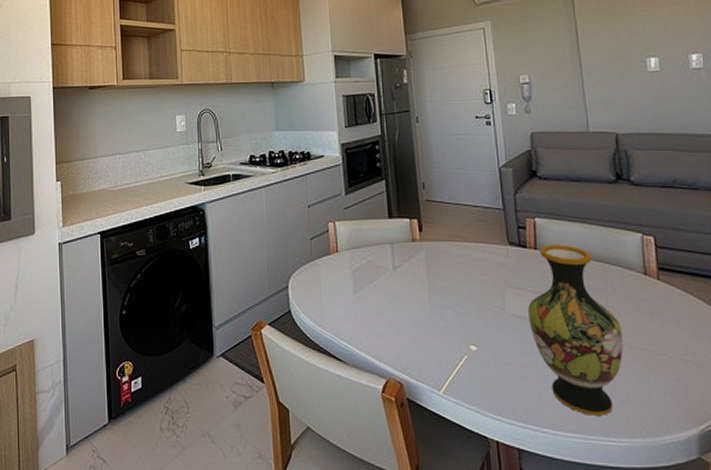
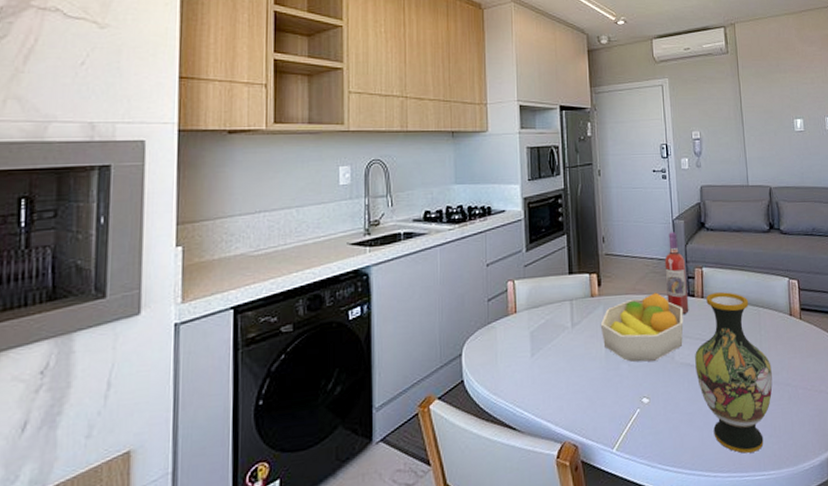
fruit bowl: none [422,241,514,311] -> present [600,292,684,362]
wine bottle: none [491,180,520,264] -> present [664,232,689,314]

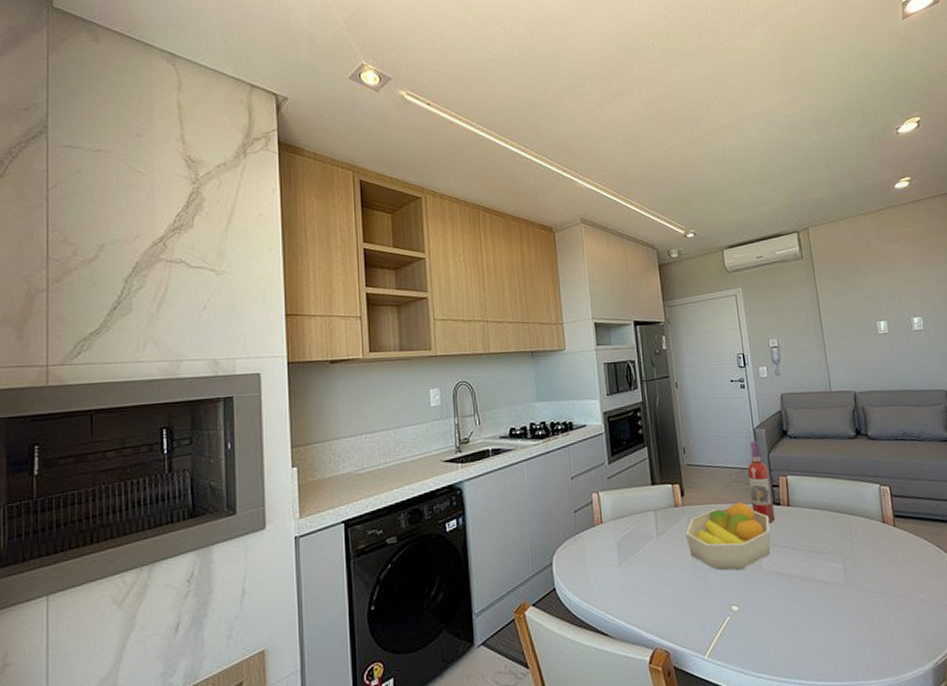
vase: present [695,292,773,453] -> none [784,500,868,662]

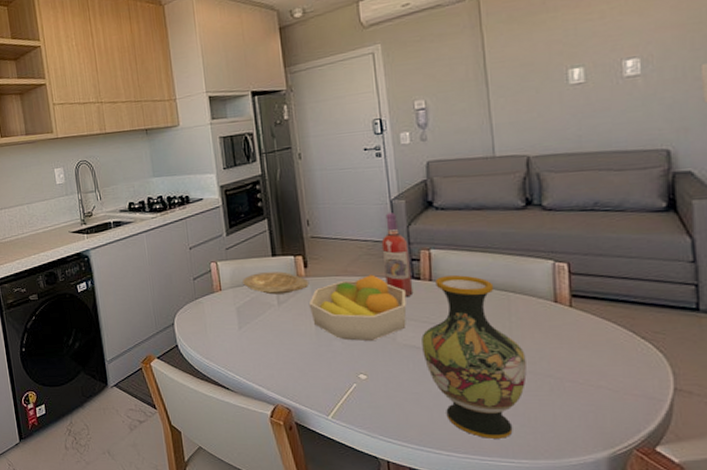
plate: none [623,500,686,526] -> present [243,271,310,295]
vase: none [784,500,868,662] -> present [421,275,527,439]

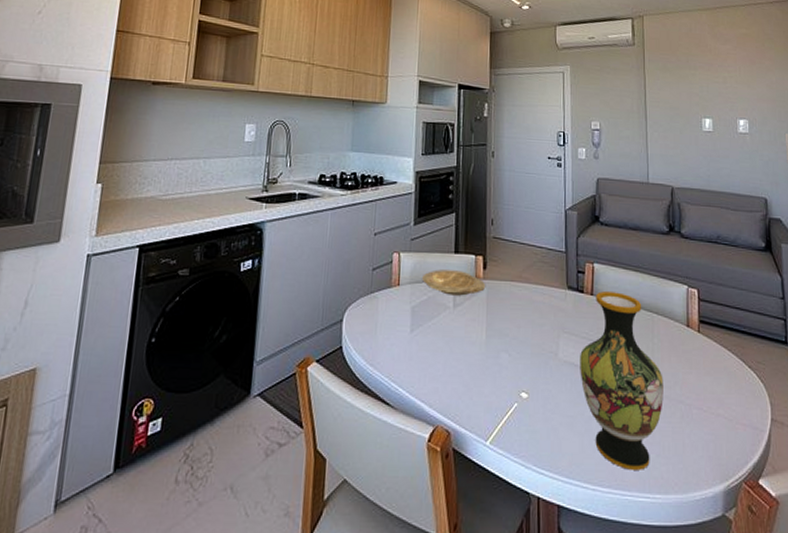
fruit bowl: present [308,274,407,342] -> none [482,283,570,356]
wine bottle: present [381,212,414,296] -> none [553,222,577,309]

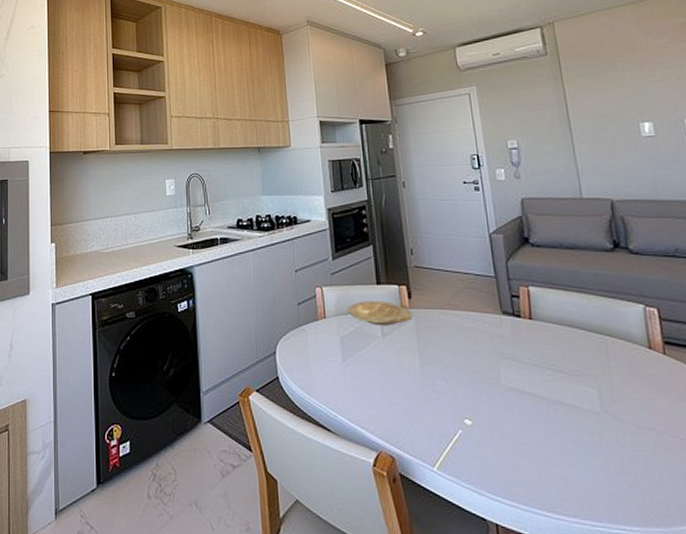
vase: present [580,291,663,470] -> none [525,315,630,500]

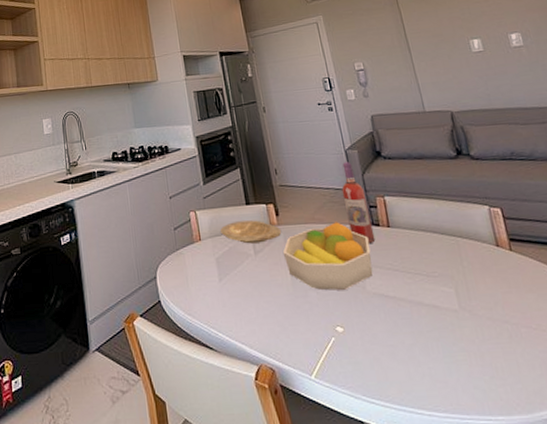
fruit bowl: none [412,309,510,383] -> present [282,222,373,291]
wine bottle: none [482,247,515,335] -> present [341,162,376,243]

